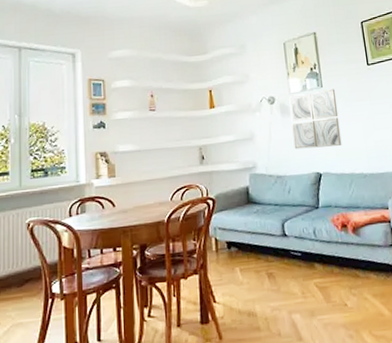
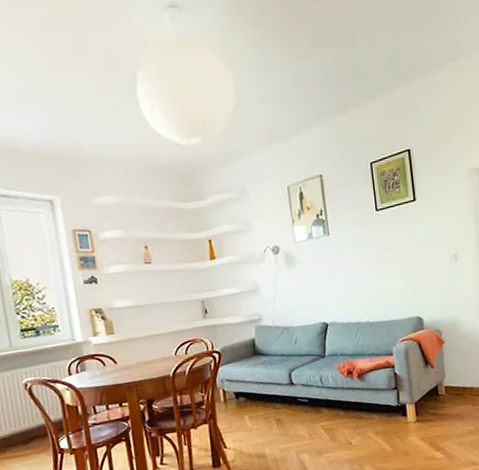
wall art: present [289,89,342,150] -> none [294,237,349,300]

